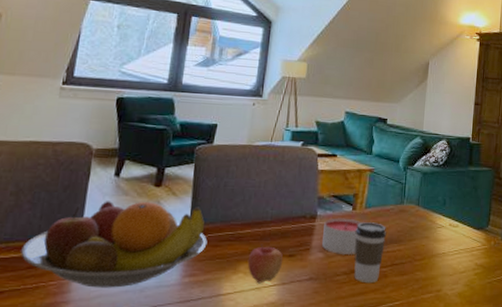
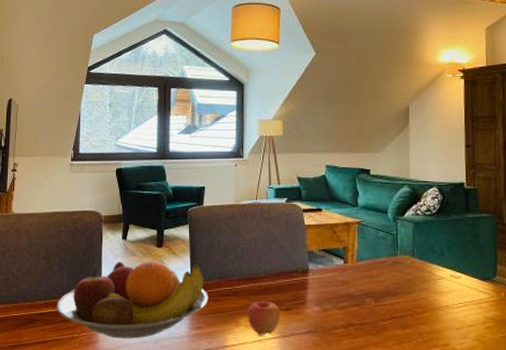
candle: present [322,218,363,254] -> none [317,271,356,308]
coffee cup: present [354,222,387,284] -> none [349,275,383,337]

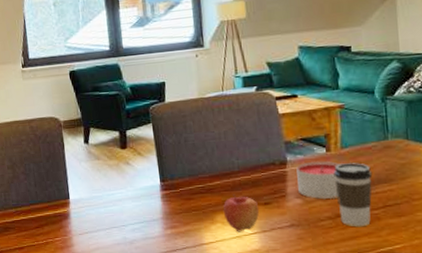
fruit bowl: present [57,262,209,339] -> none [27,163,181,242]
candle: none [317,271,356,308] -> present [296,161,341,199]
coffee cup: none [349,275,383,337] -> present [333,163,373,227]

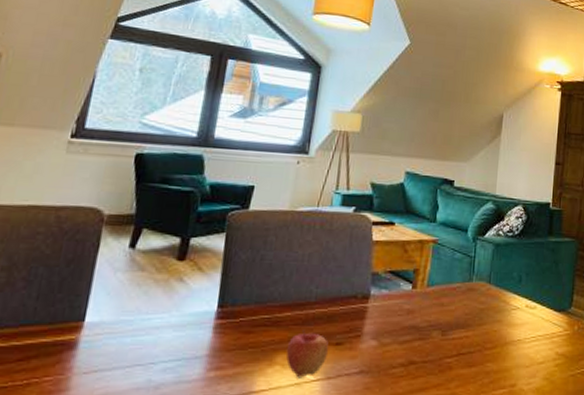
candle: present [296,161,341,199] -> none [376,298,424,342]
coffee cup: present [333,163,373,227] -> none [413,303,453,377]

